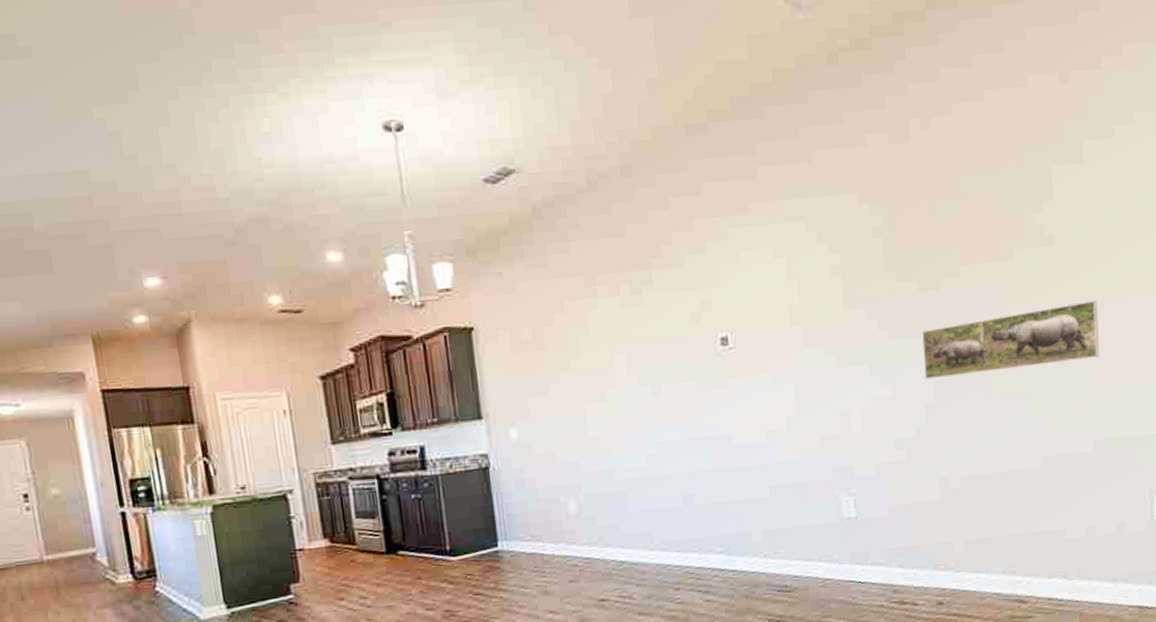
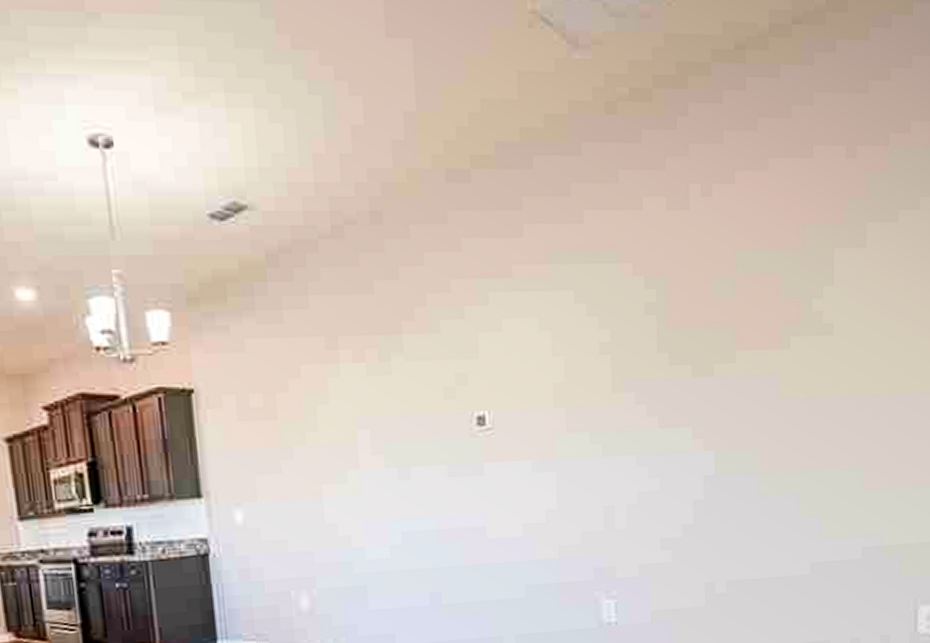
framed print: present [922,299,1099,380] -> none [693,396,873,474]

